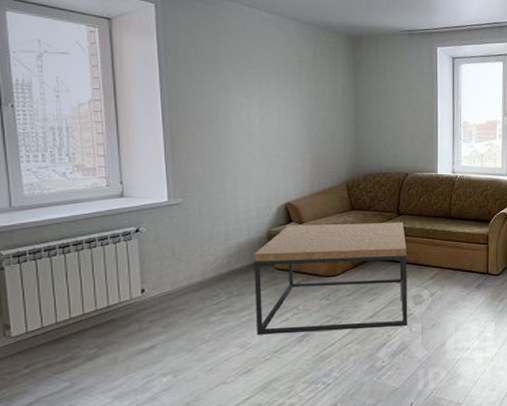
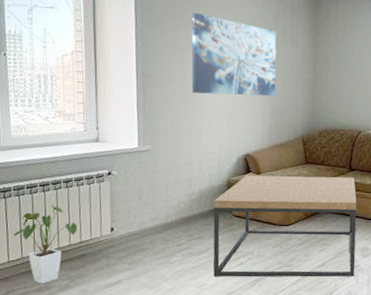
house plant: none [30,268,104,355] -> present [13,205,78,284]
wall art: none [220,54,315,141] -> present [191,12,277,97]

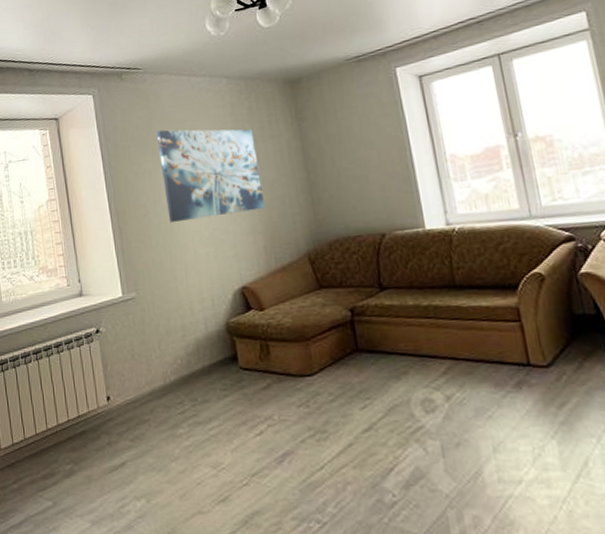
house plant: present [13,205,78,284] -> none [14,374,74,470]
coffee table: present [213,175,357,277] -> none [214,298,420,453]

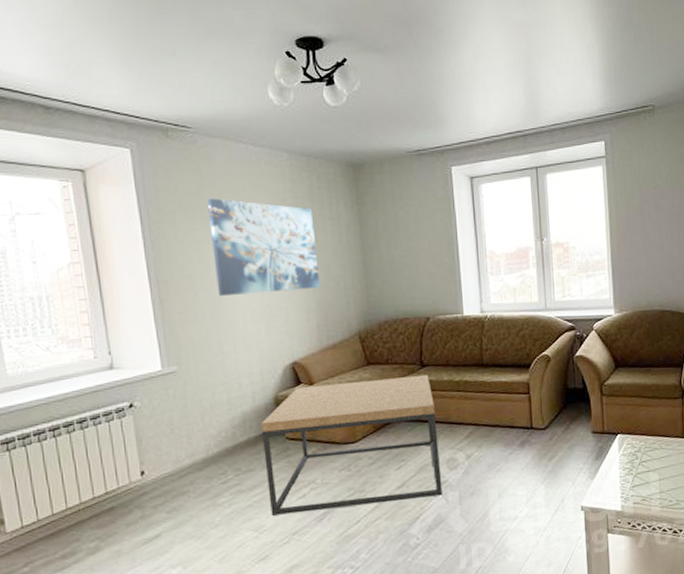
coffee table: none [214,298,420,453] -> present [260,374,443,516]

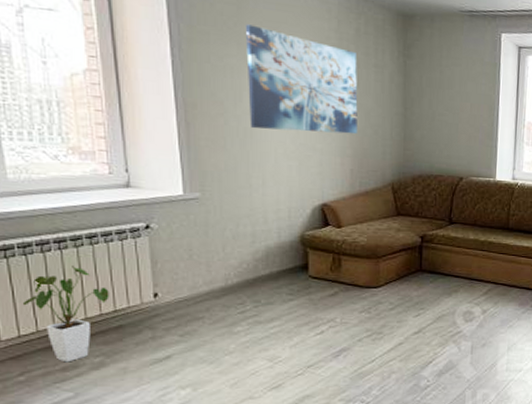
house plant: none [23,452,101,550] -> present [22,266,109,363]
coffee table: present [260,374,443,516] -> none [284,229,458,348]

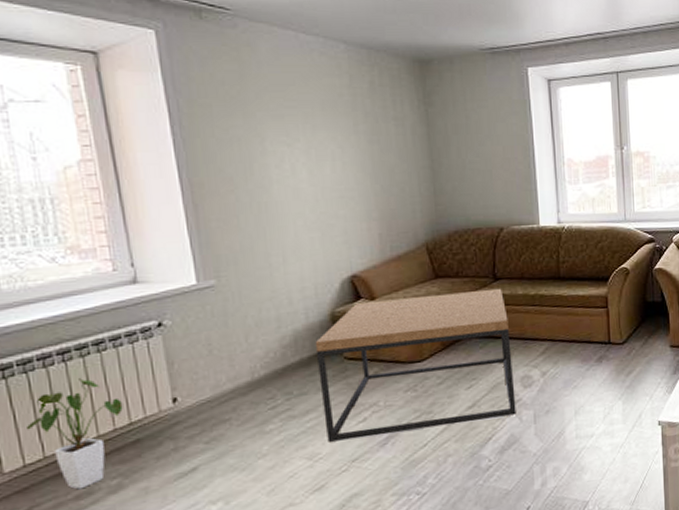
wall art: present [245,24,358,134] -> none [249,91,382,203]
coffee table: none [284,229,458,348] -> present [315,288,516,442]

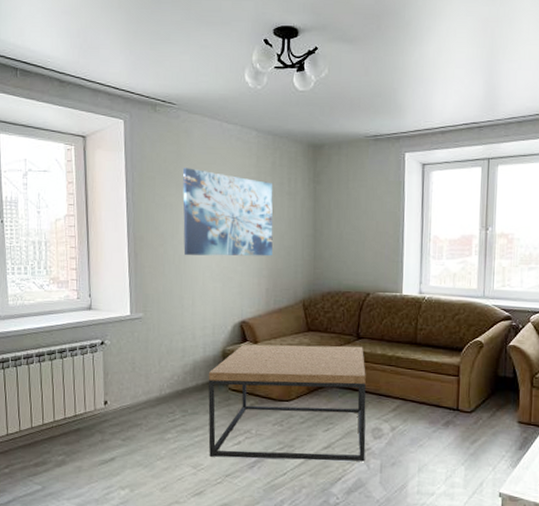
house plant: present [25,378,123,490] -> none [11,376,72,459]
wall art: none [249,91,382,203] -> present [182,168,273,257]

